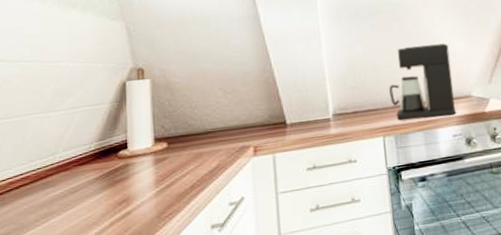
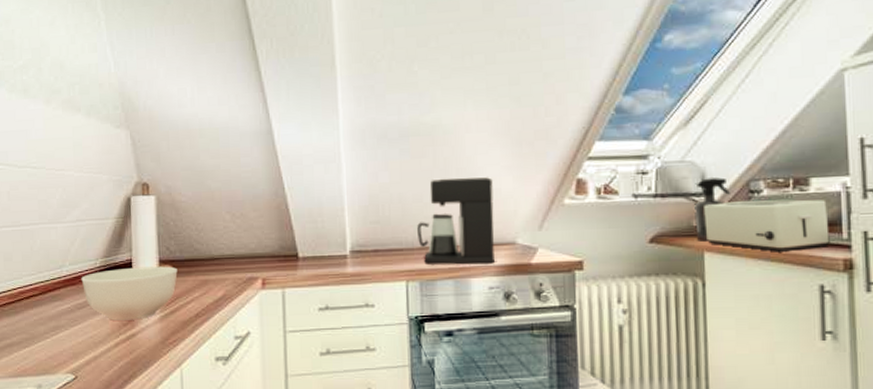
bowl: none [75,143,173,201] -> present [81,266,178,322]

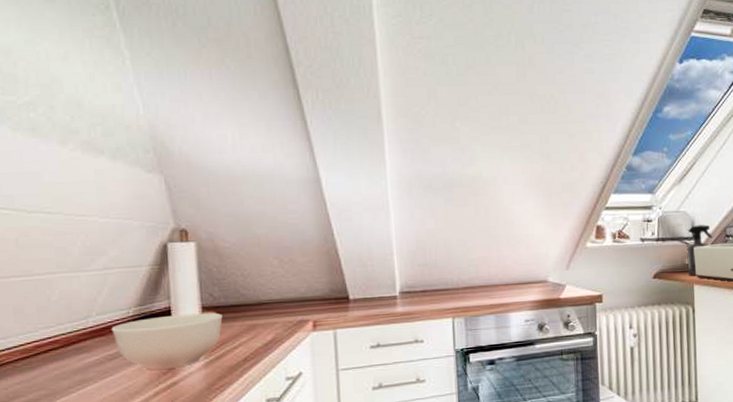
coffee maker: present [417,177,495,266] -> none [461,224,530,303]

